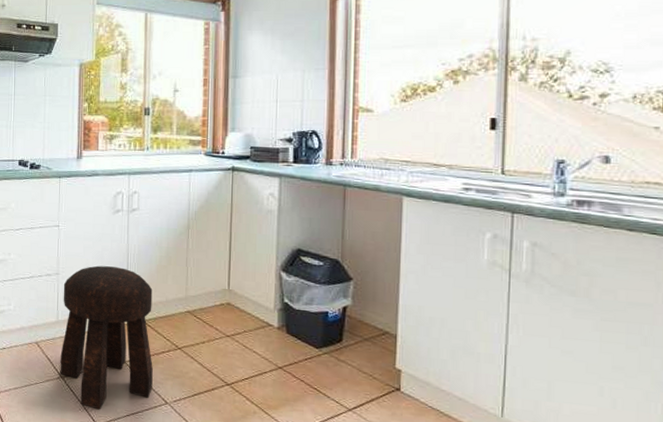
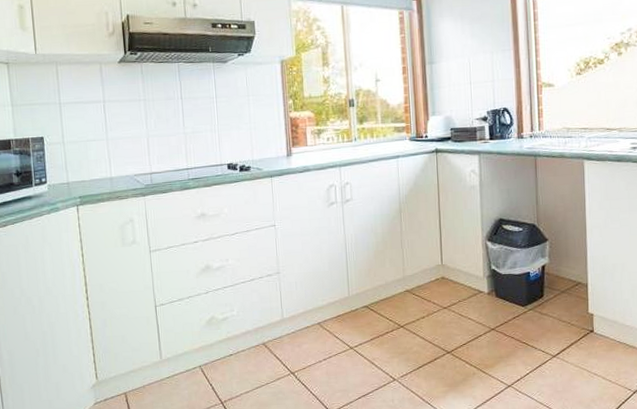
stool: present [60,265,153,410] -> none [285,258,380,398]

